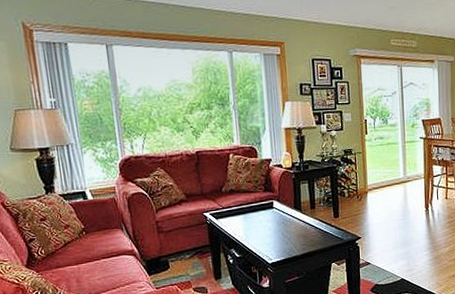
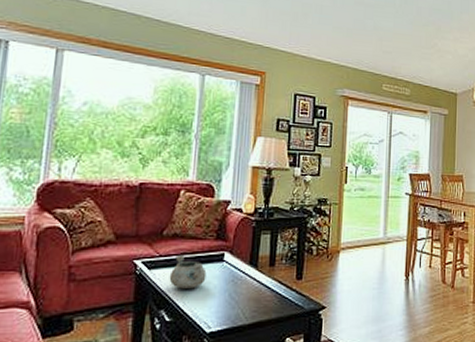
decorative bowl: none [233,205,262,232] -> present [169,254,207,289]

